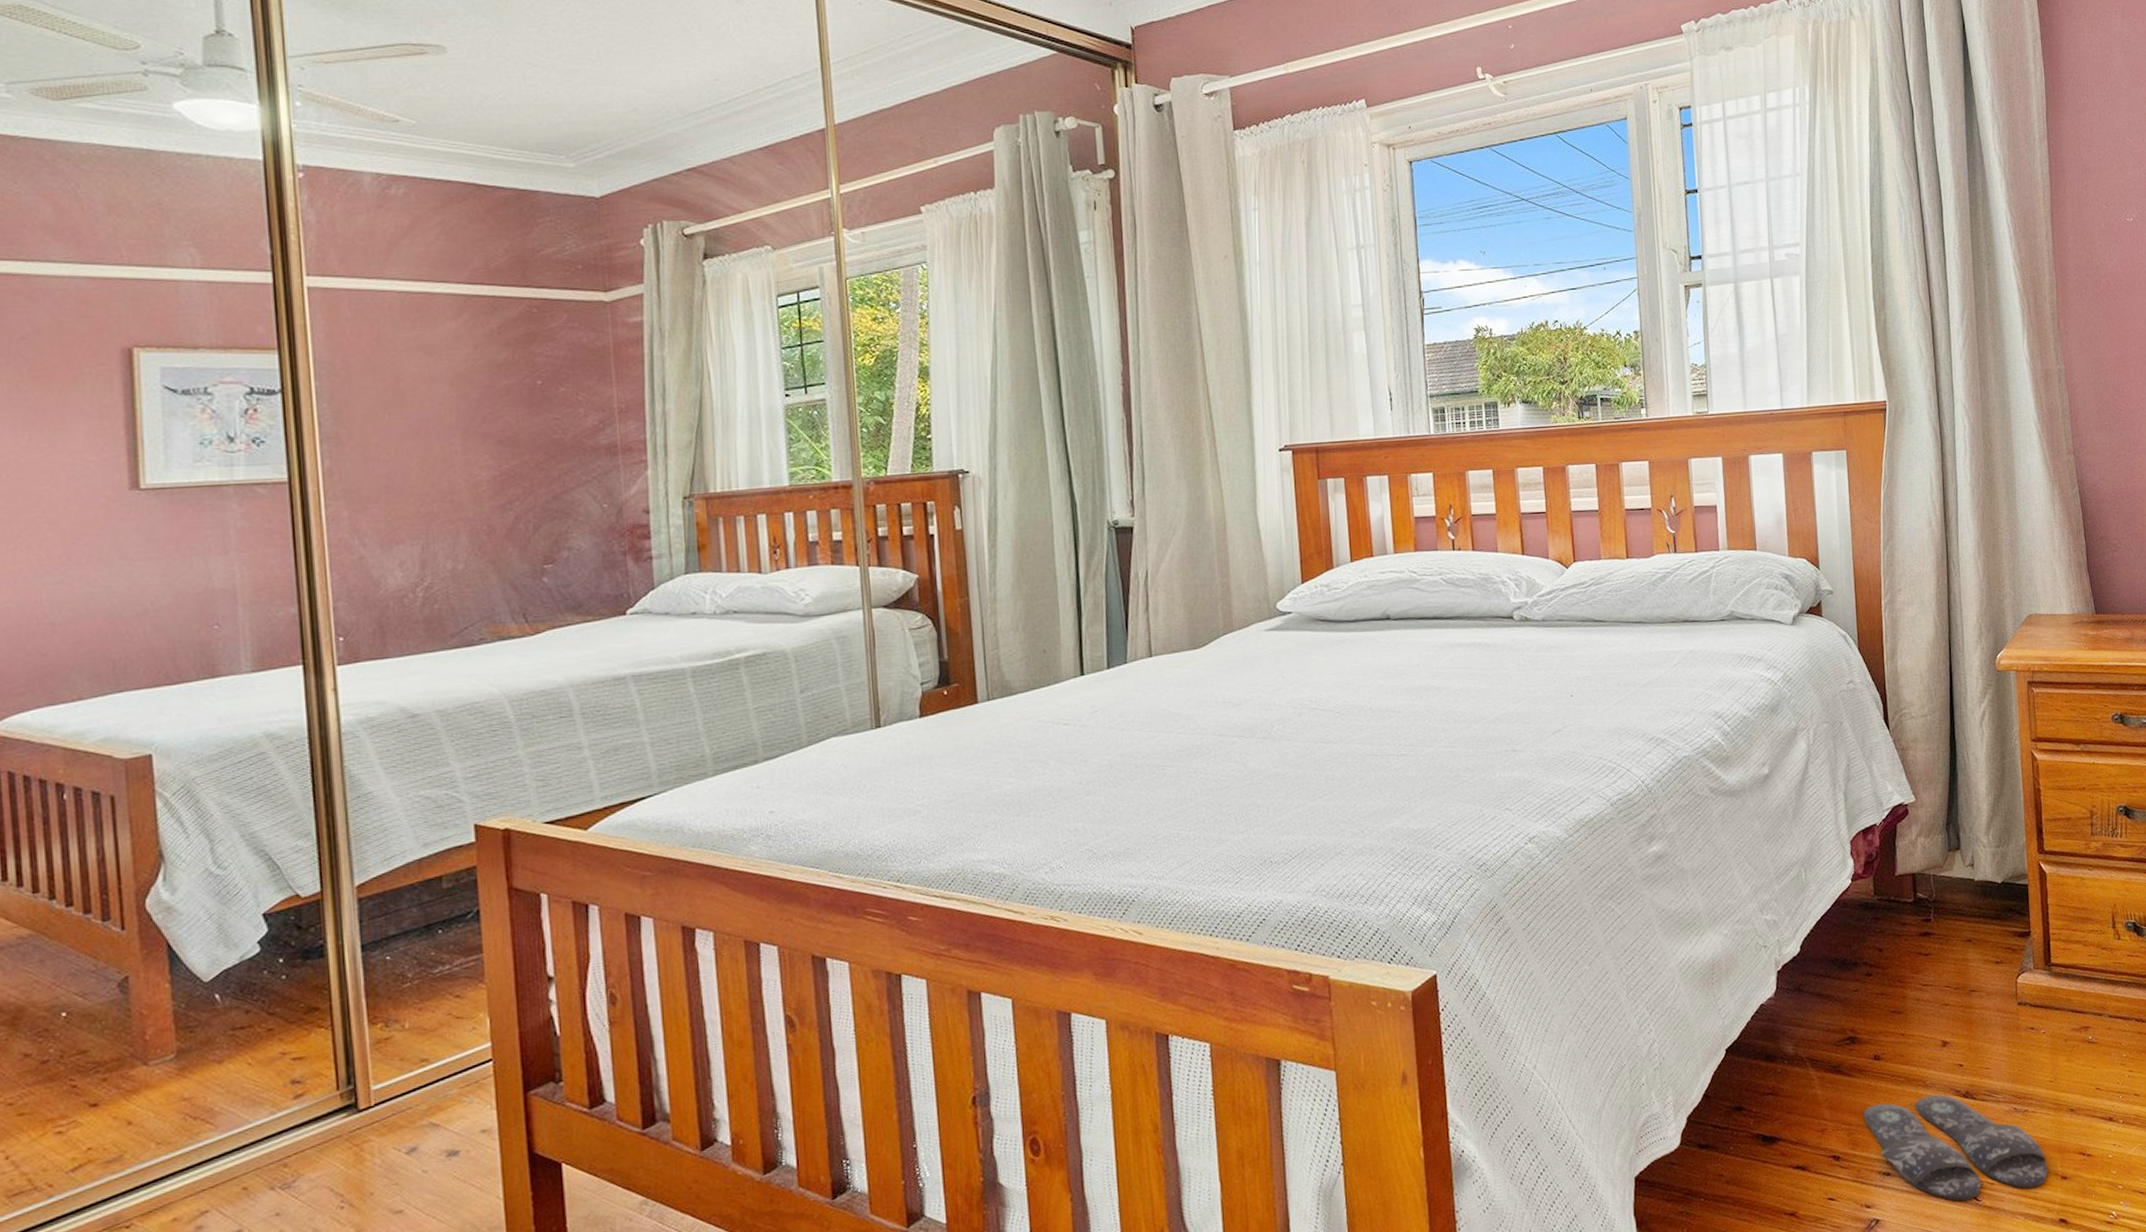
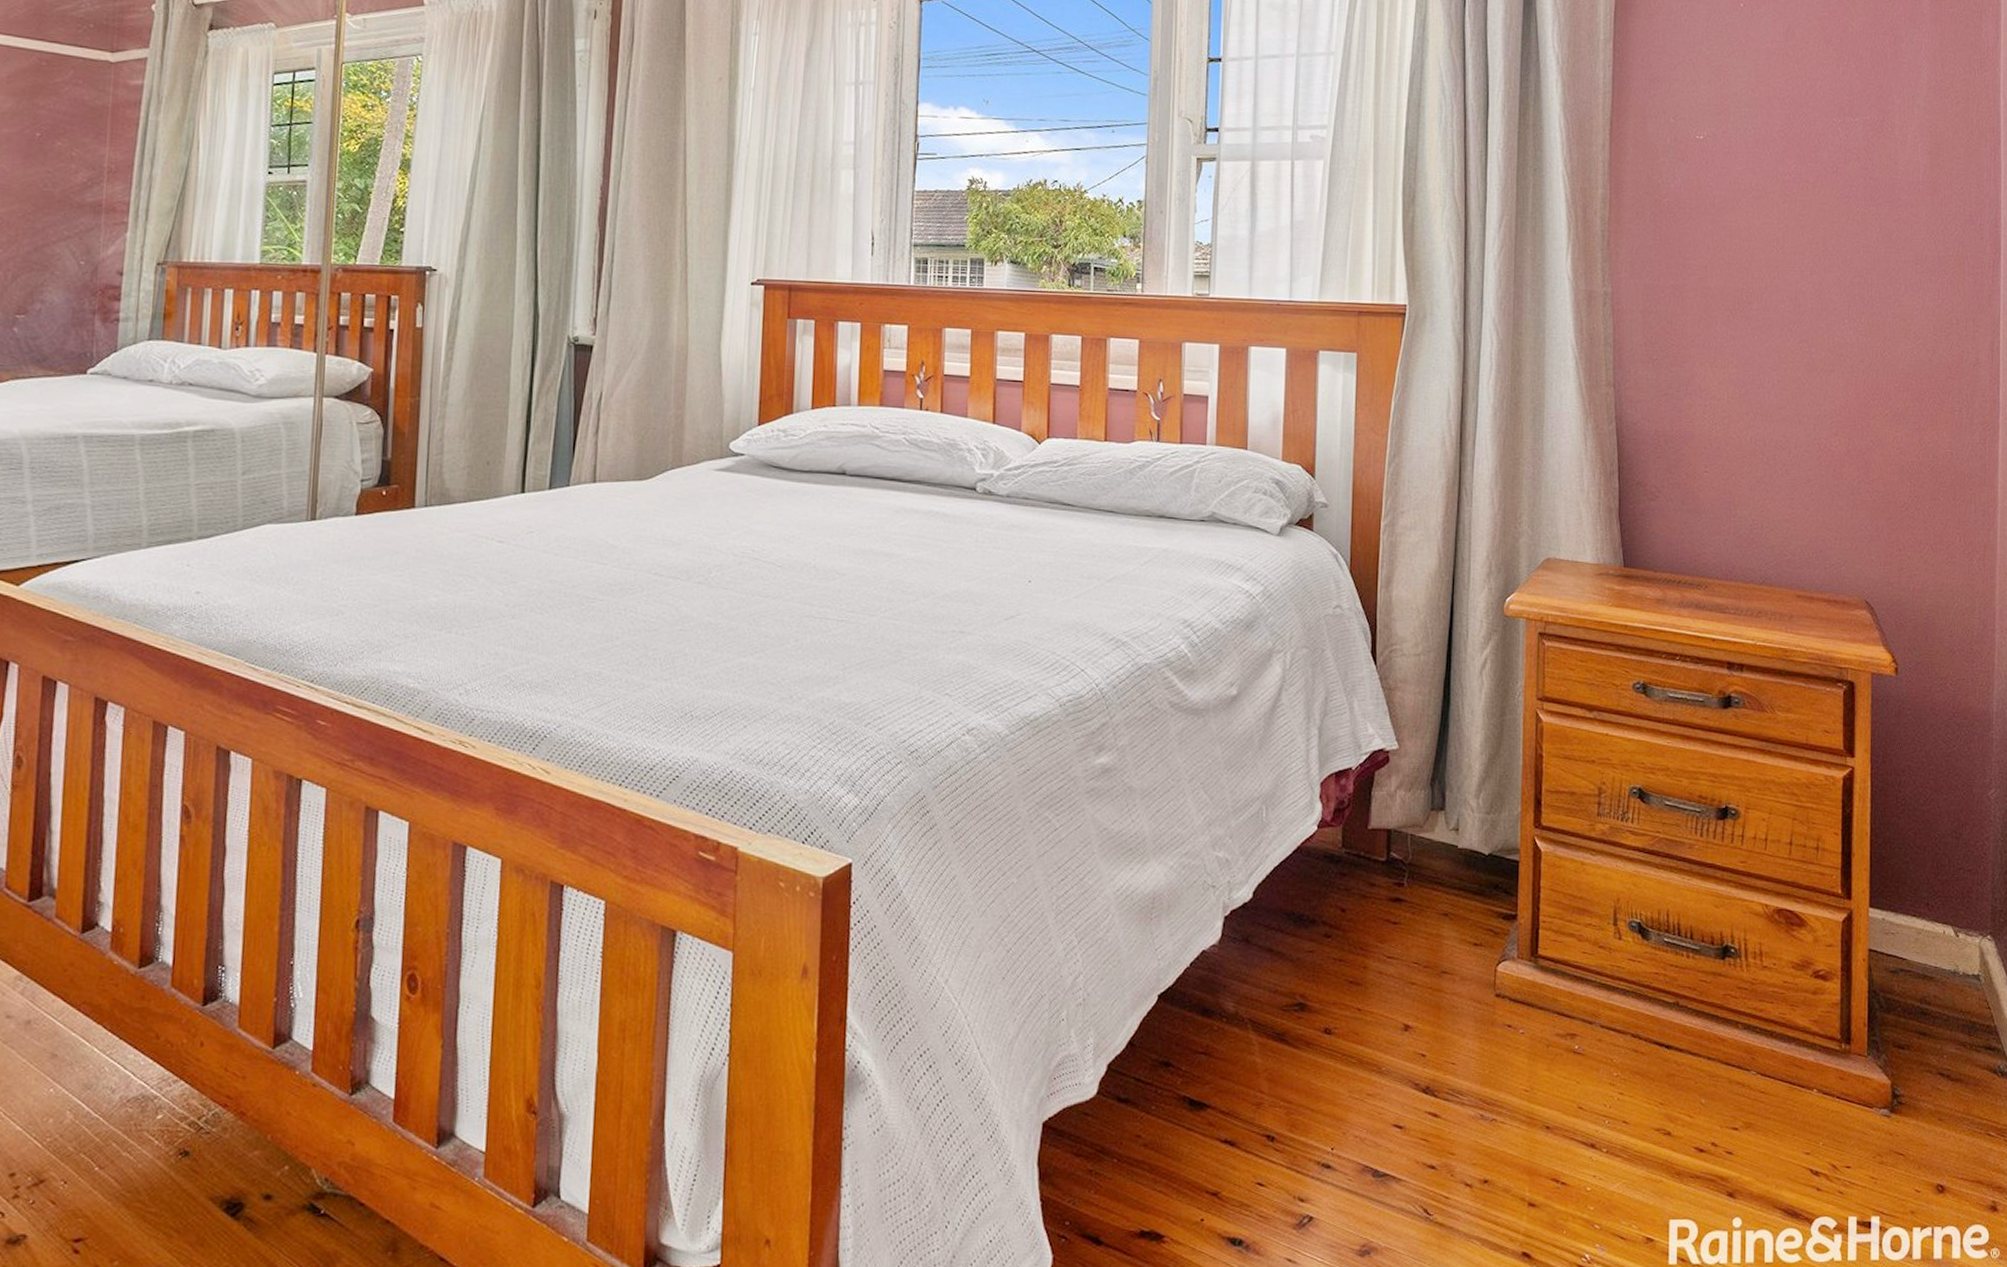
slippers: present [1863,1094,2048,1201] -> none [1306,1084,1514,1212]

